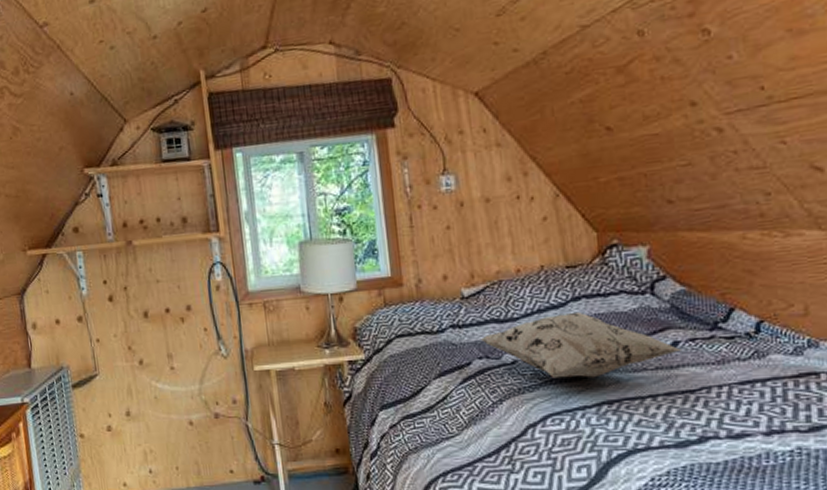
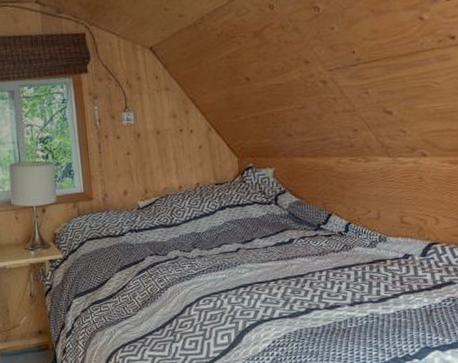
decorative pillow: present [480,311,683,379] -> none [151,218,296,269]

